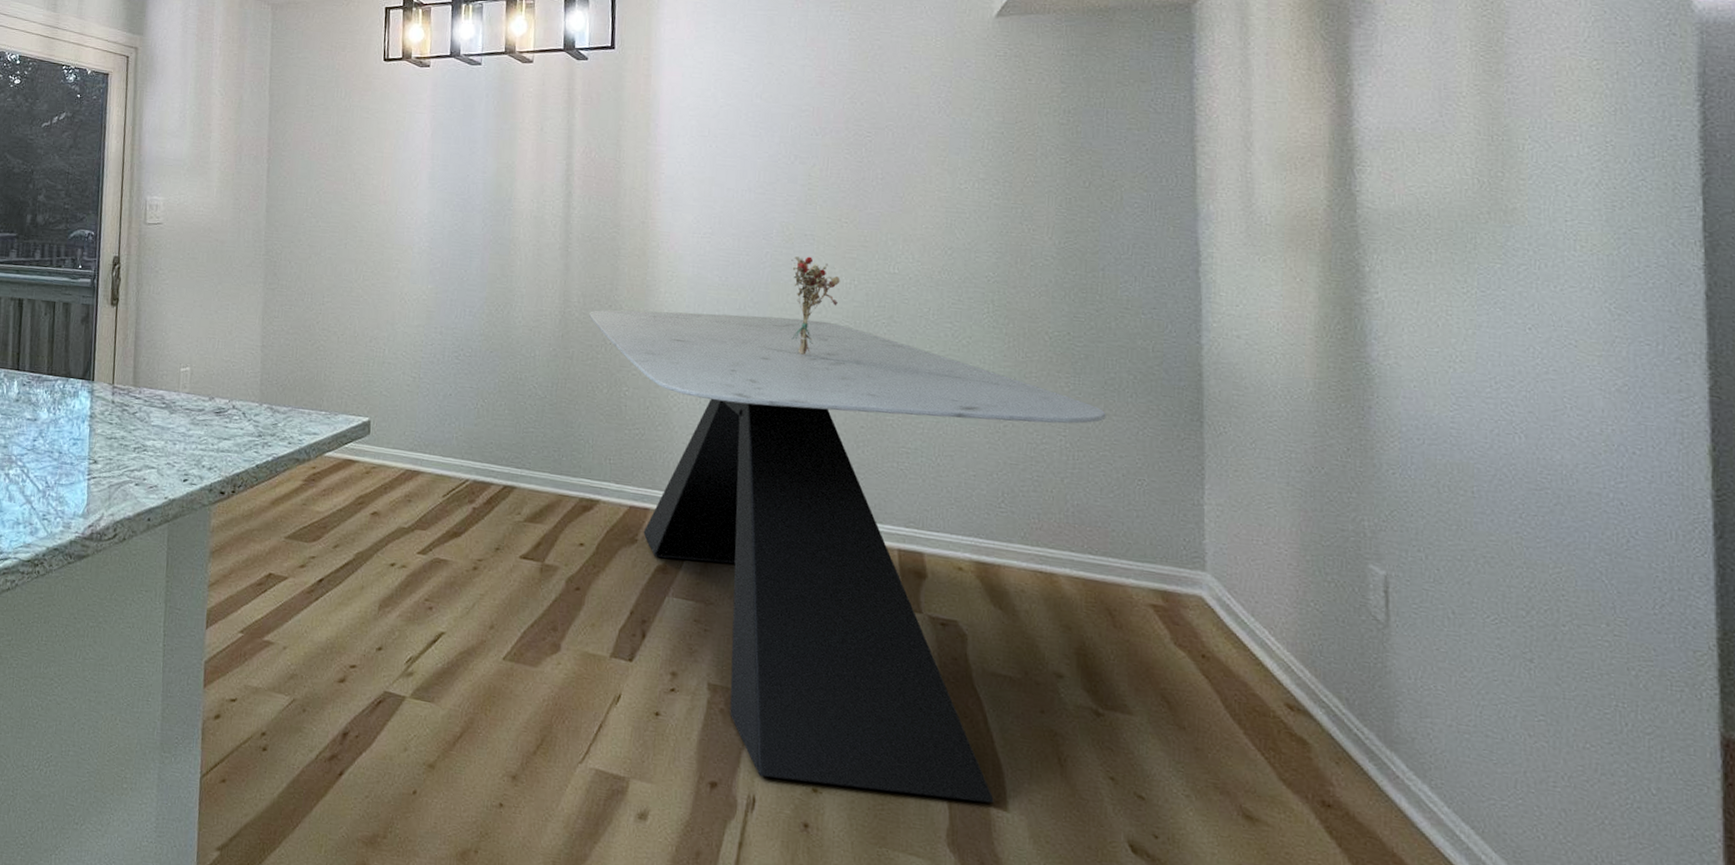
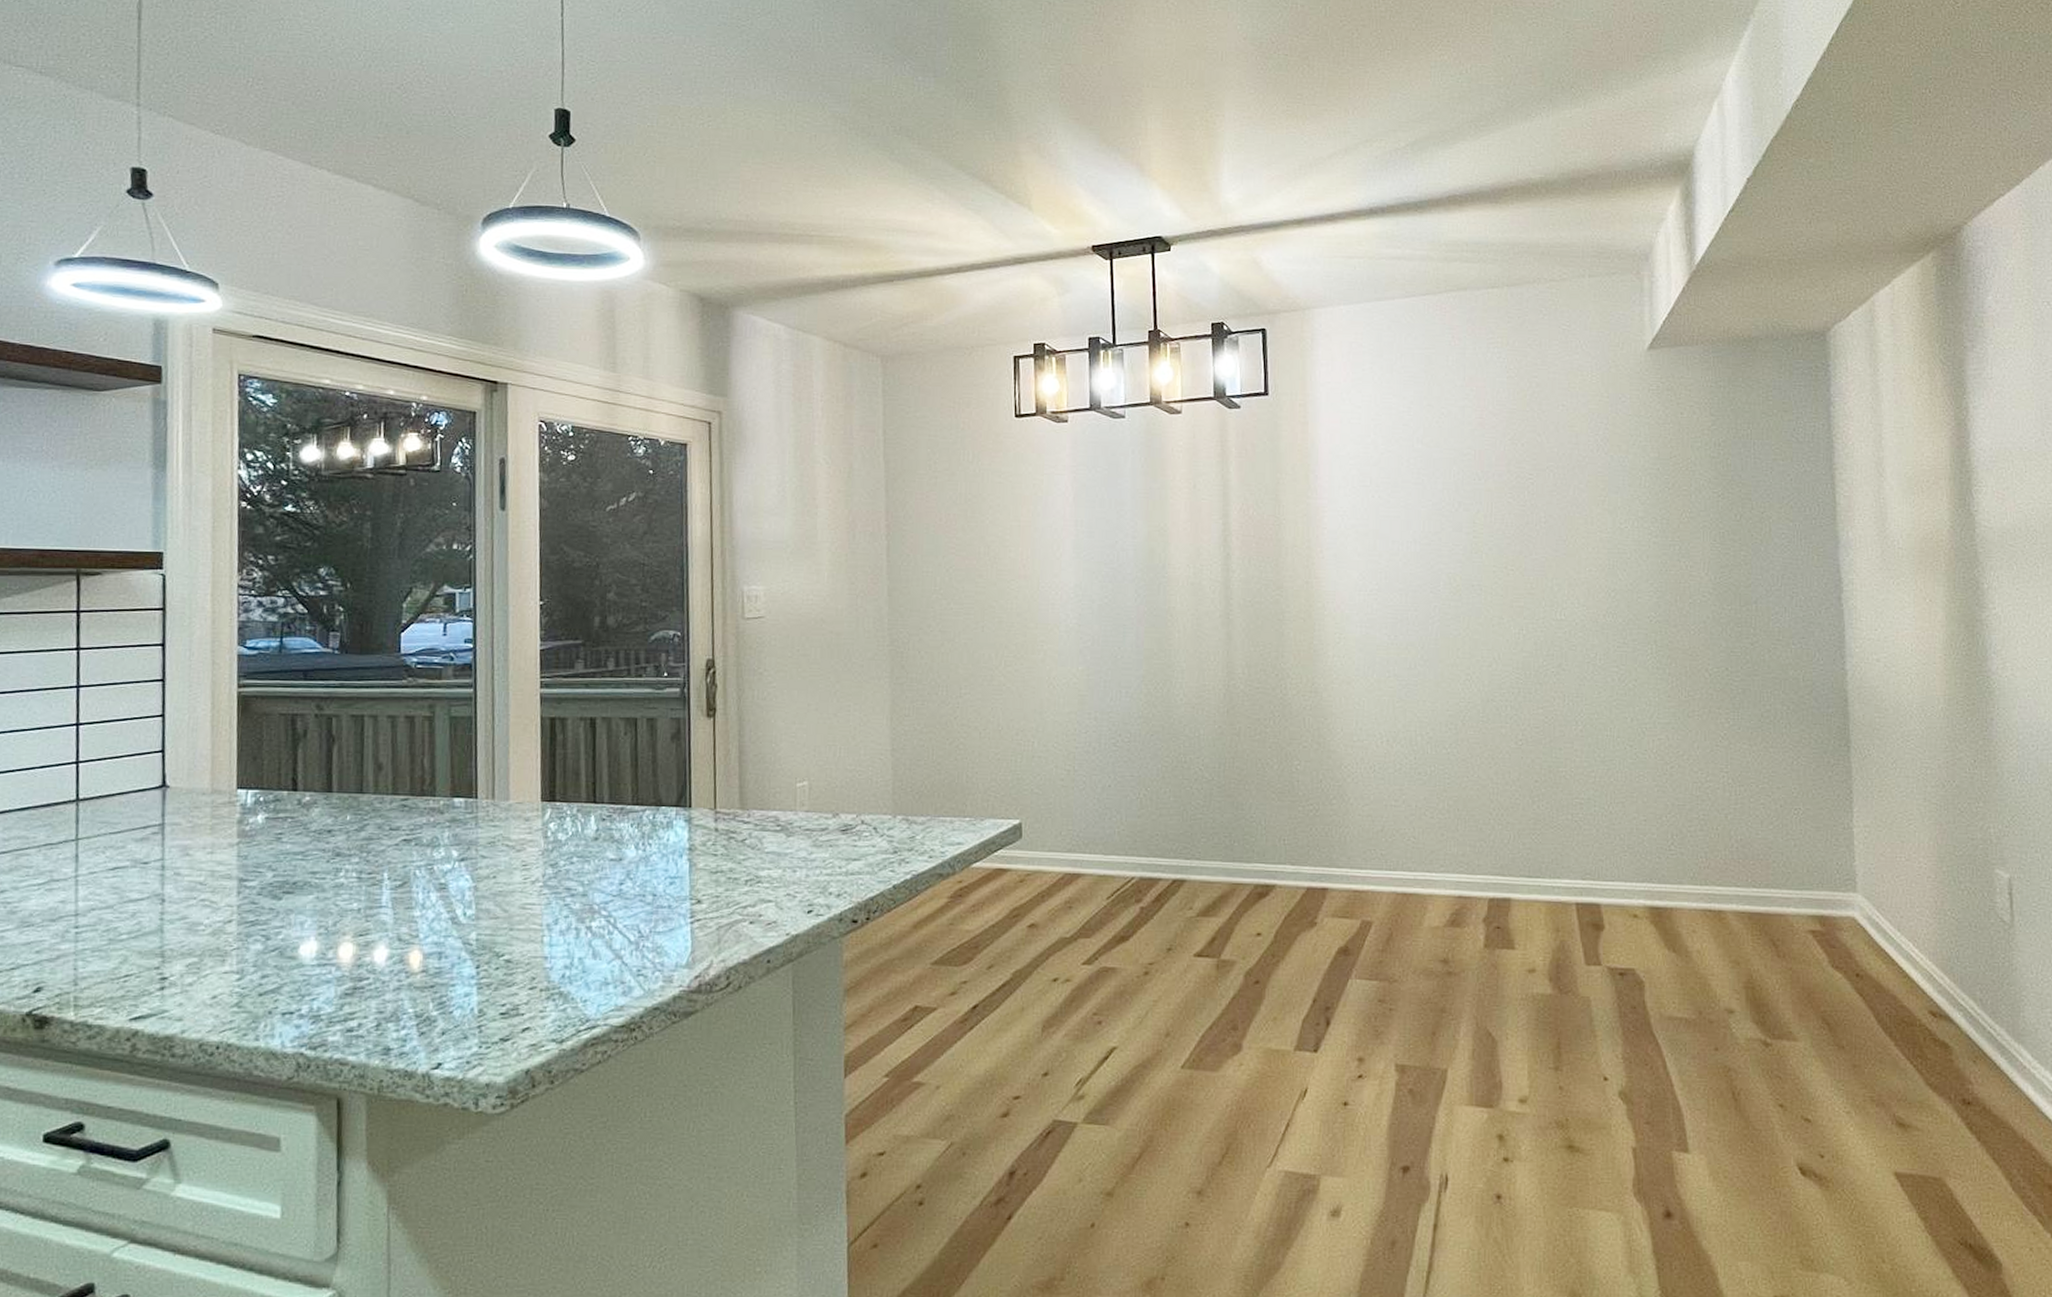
dining table: present [589,309,1106,804] -> none [1255,673,1764,1154]
bouquet: present [791,256,840,355] -> none [1460,608,1509,711]

